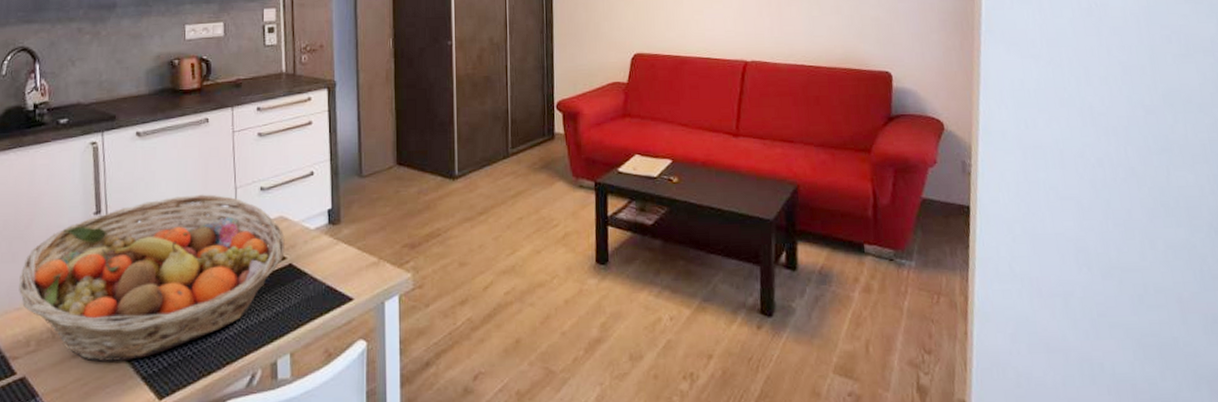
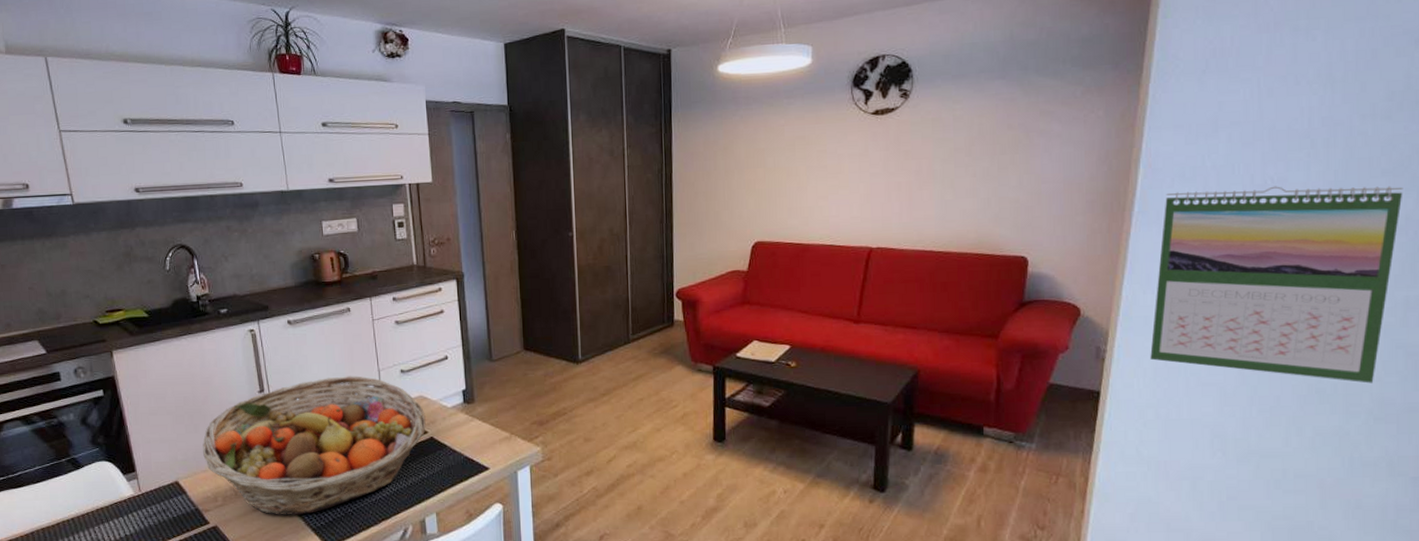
calendar: none [1007,10,1209,197] -> present [1150,186,1403,384]

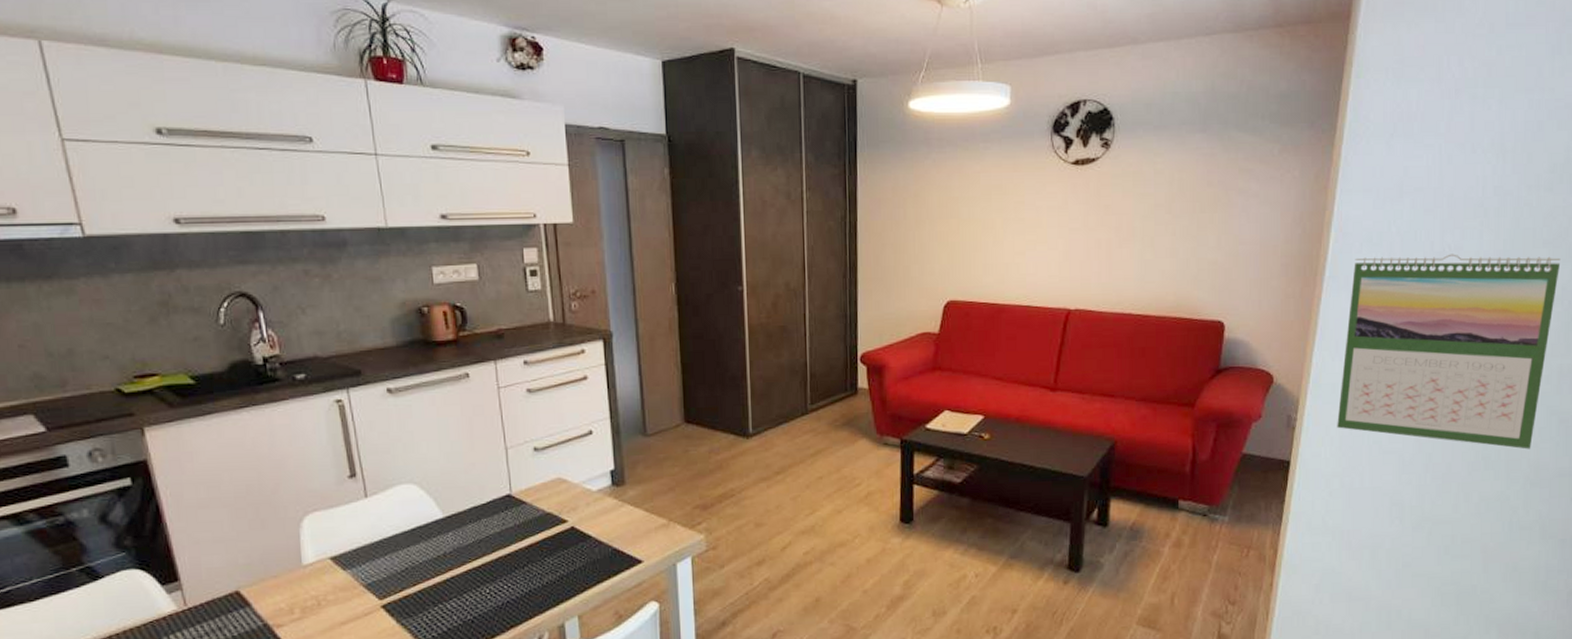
fruit basket: present [202,376,426,515] -> none [273,455,565,628]

